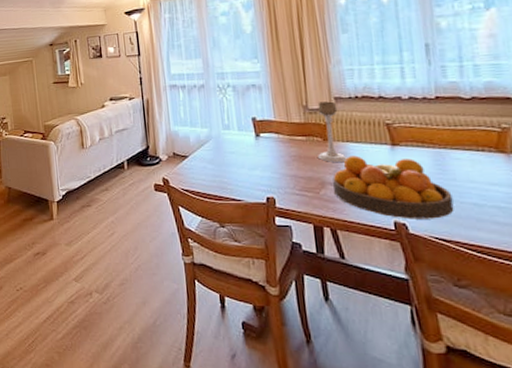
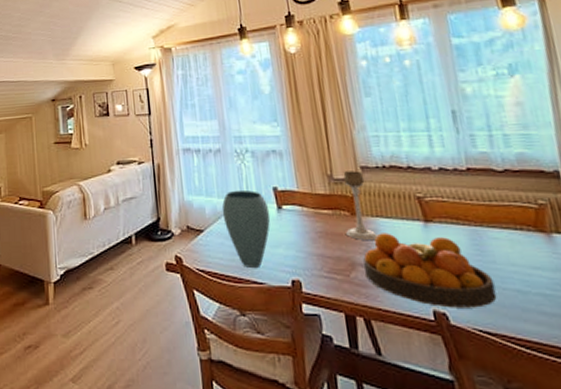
vase: none [205,120,249,188] -> present [222,190,271,269]

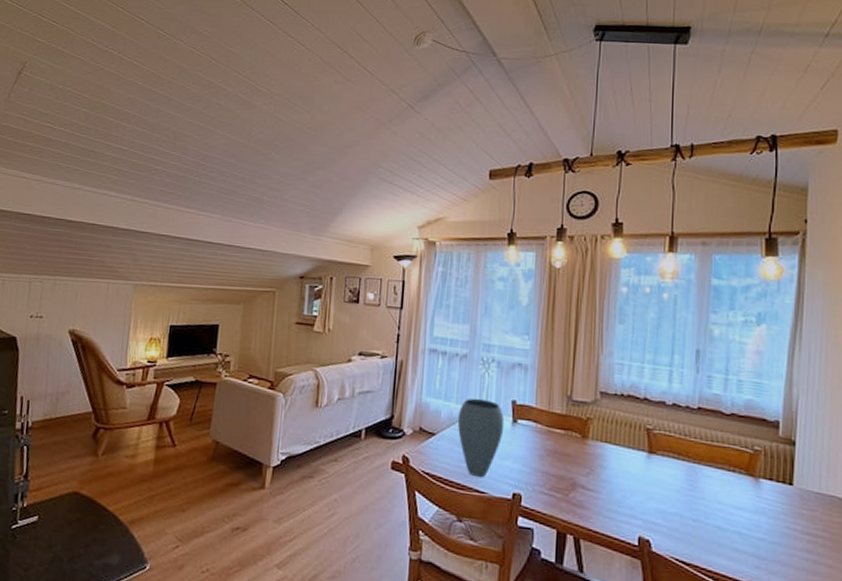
candle holder: present [343,171,378,240] -> none [574,394,603,464]
fruit bowl: present [363,233,497,308] -> none [583,458,699,539]

